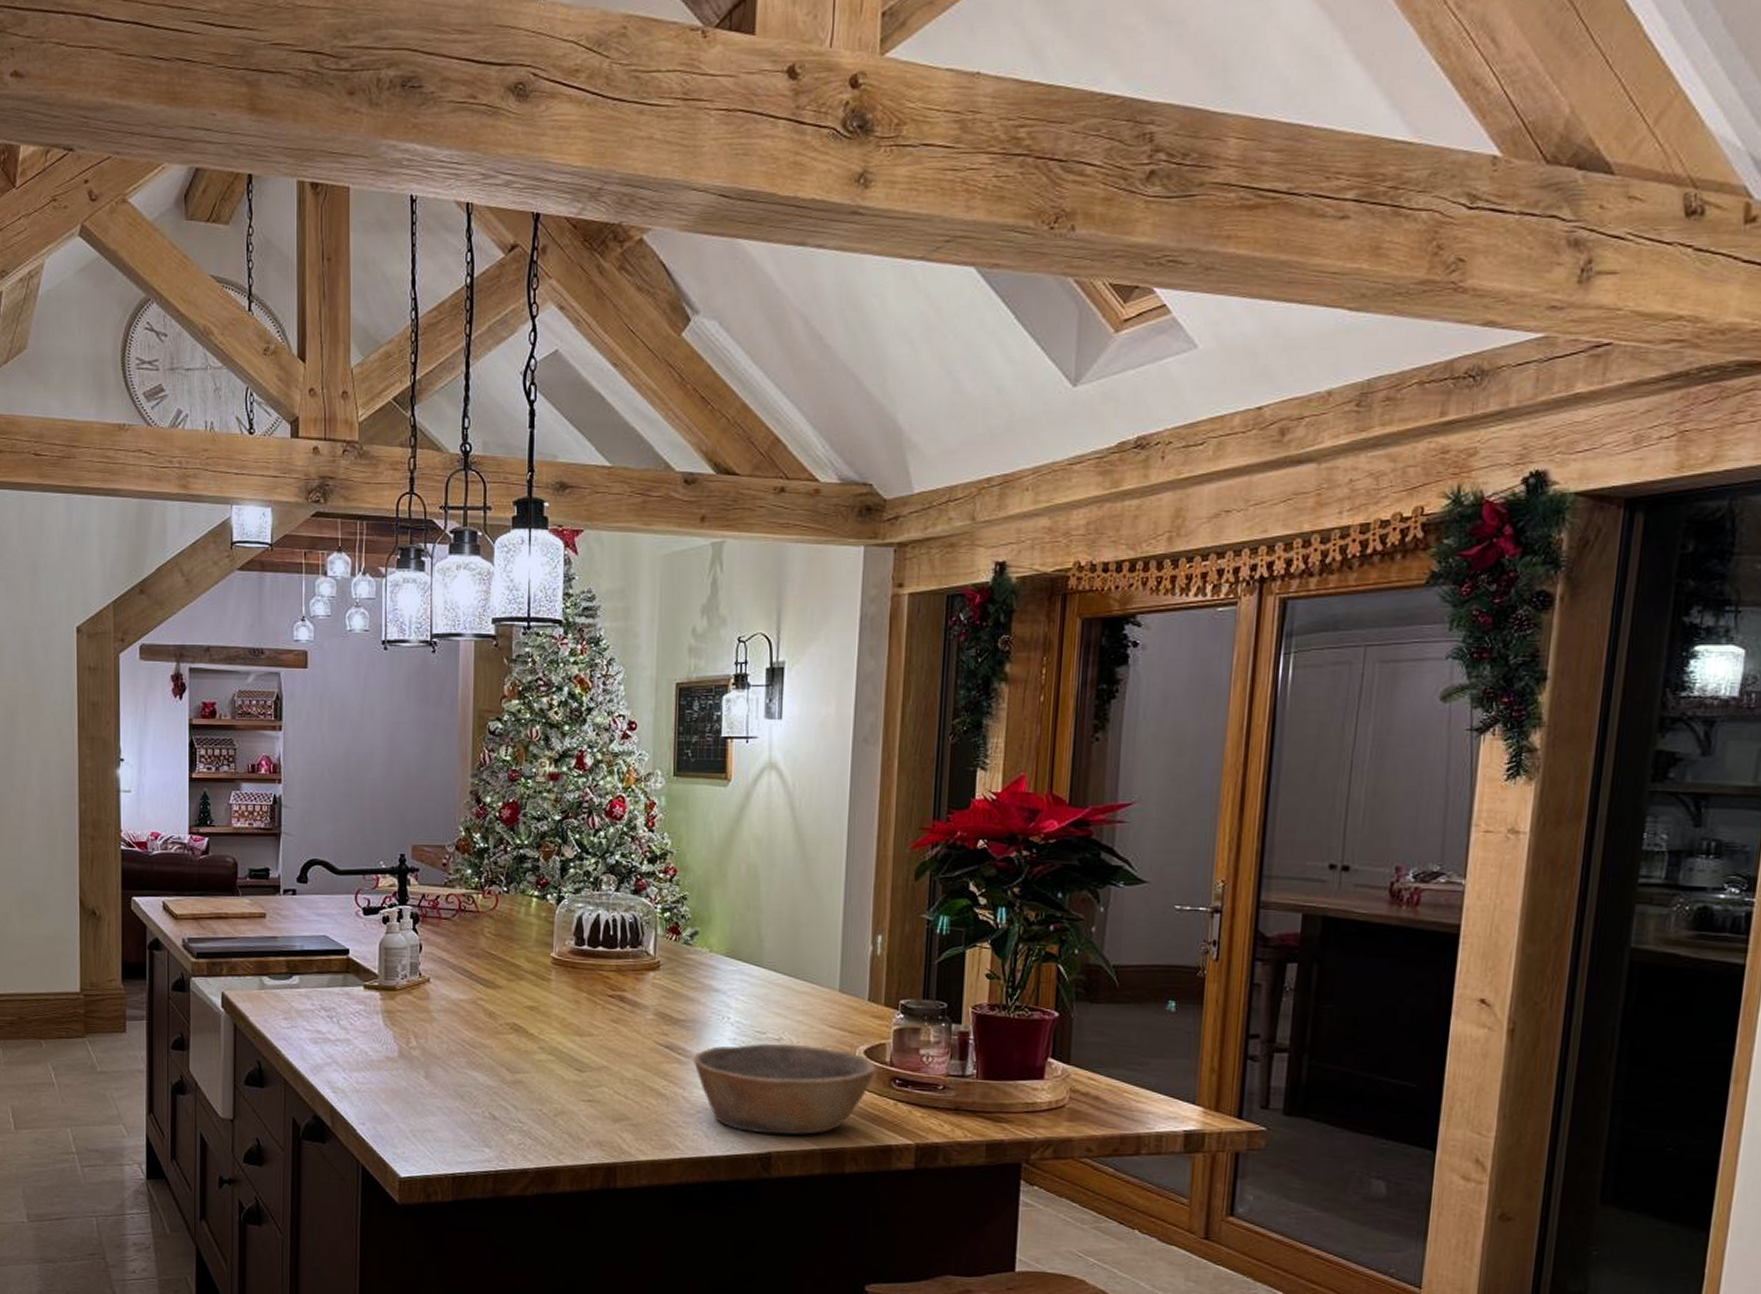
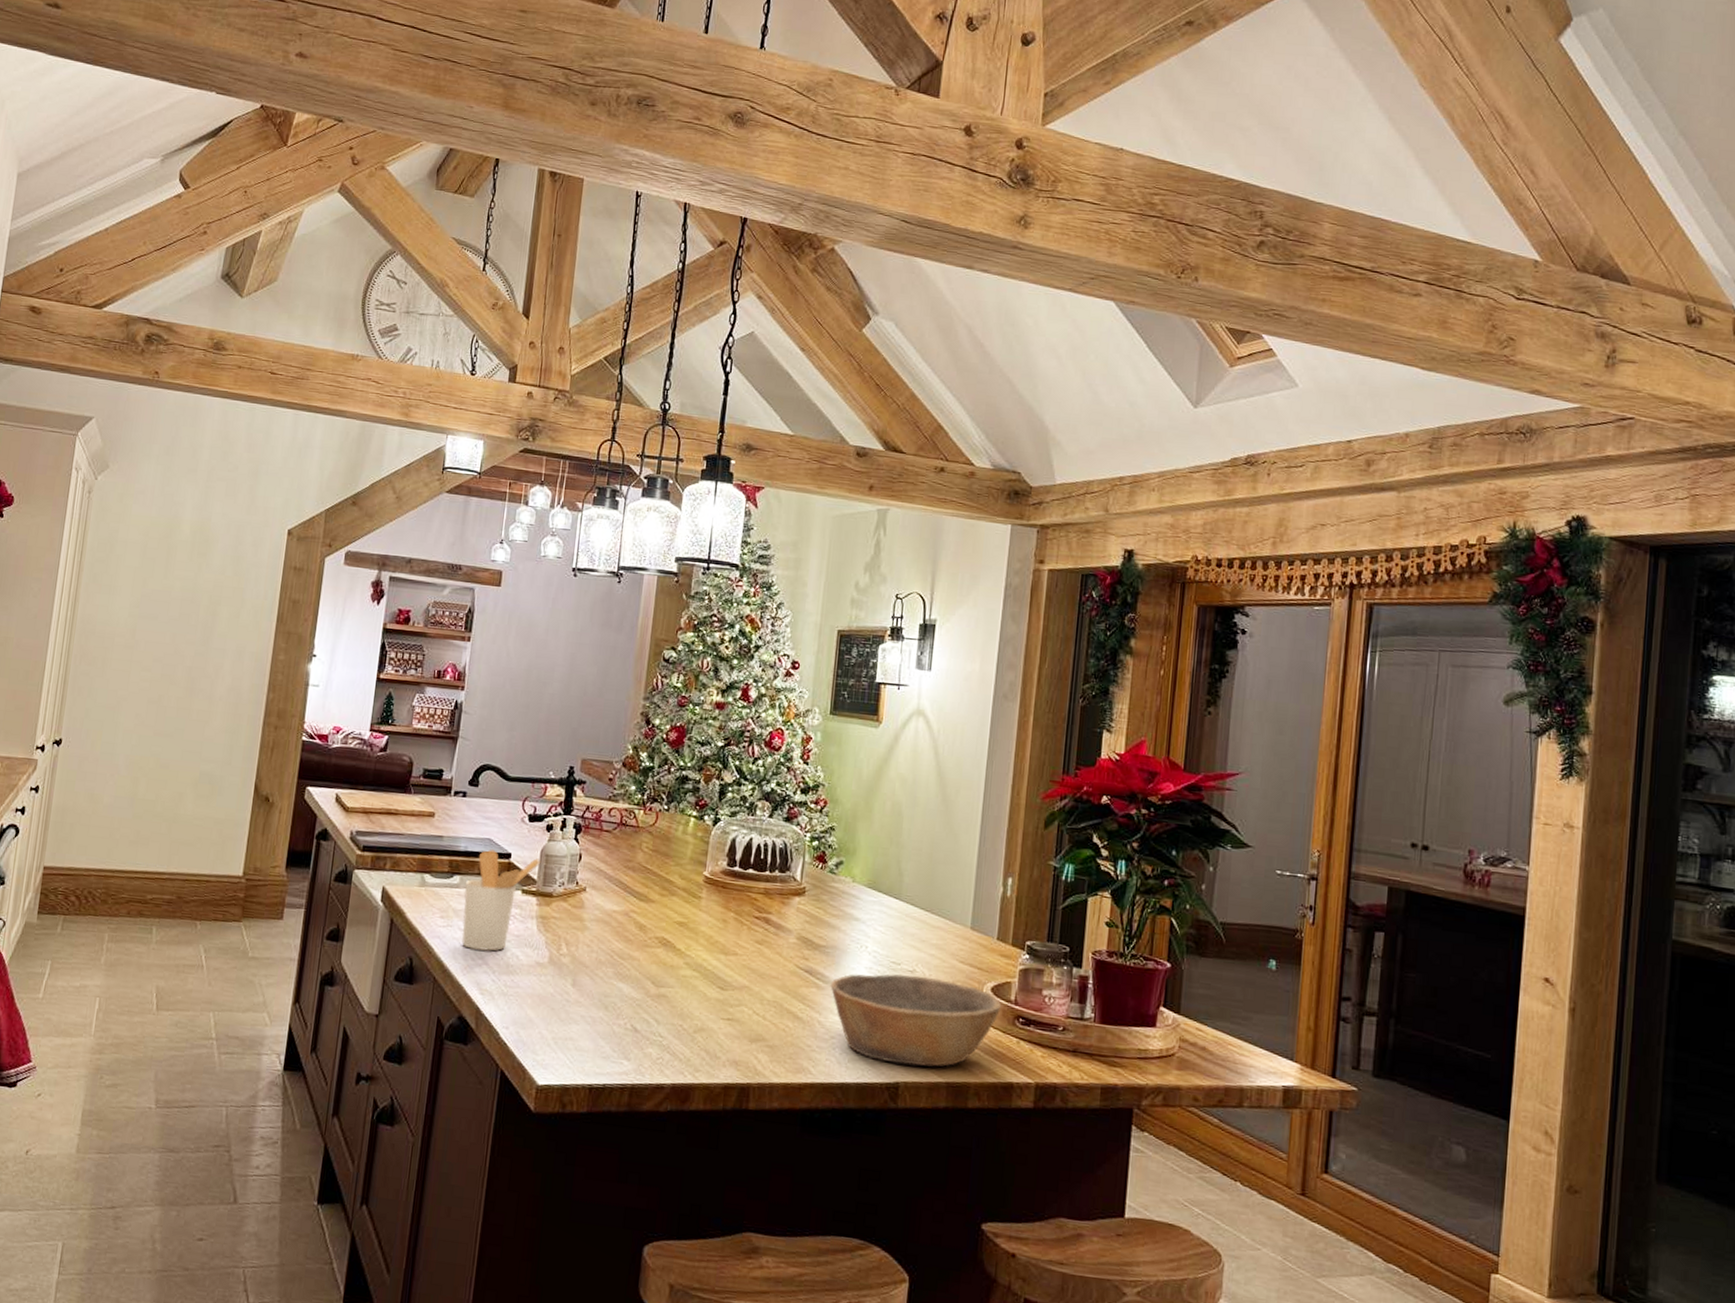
utensil holder: none [306,946,381,1049] -> present [462,849,541,951]

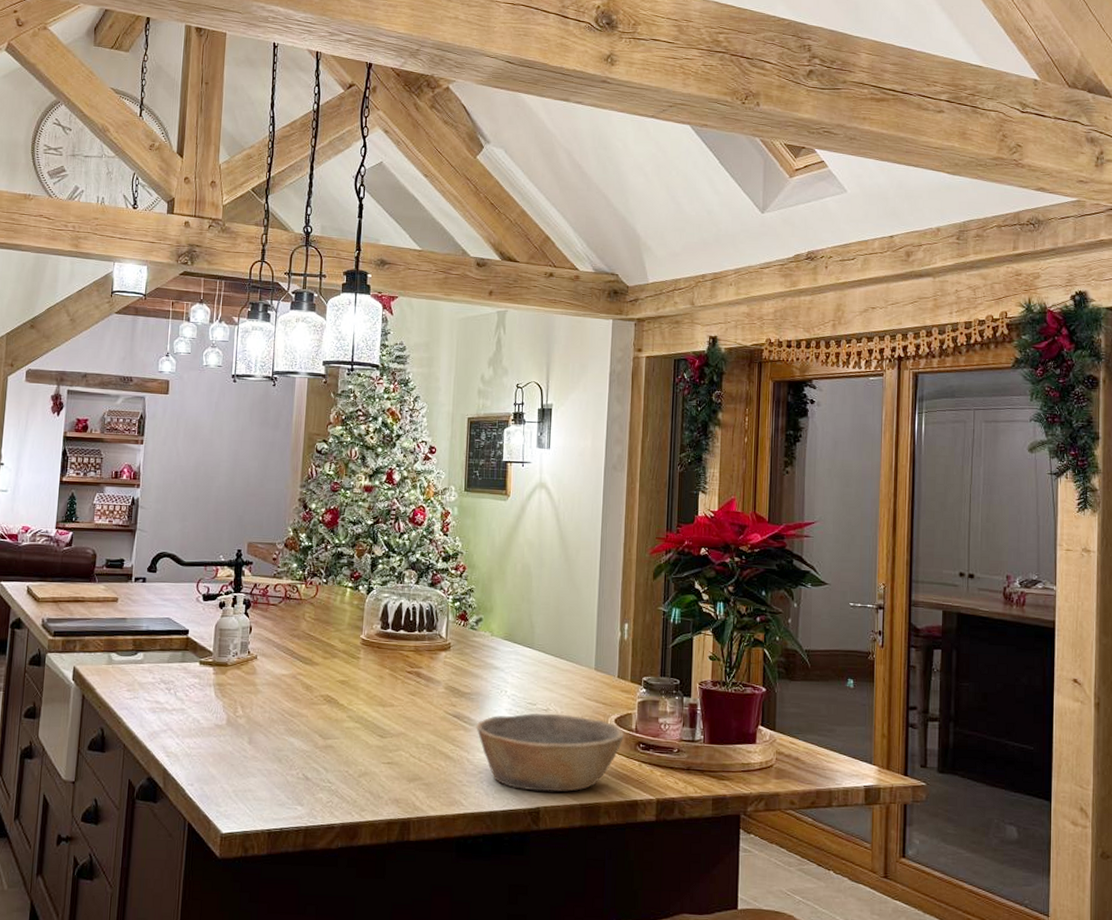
utensil holder: present [462,849,541,951] -> none [147,627,216,718]

